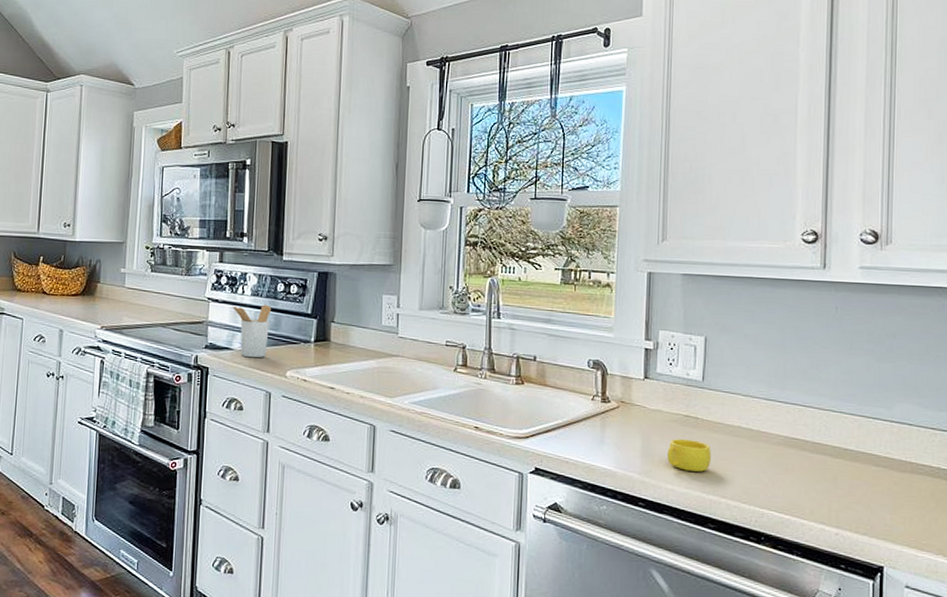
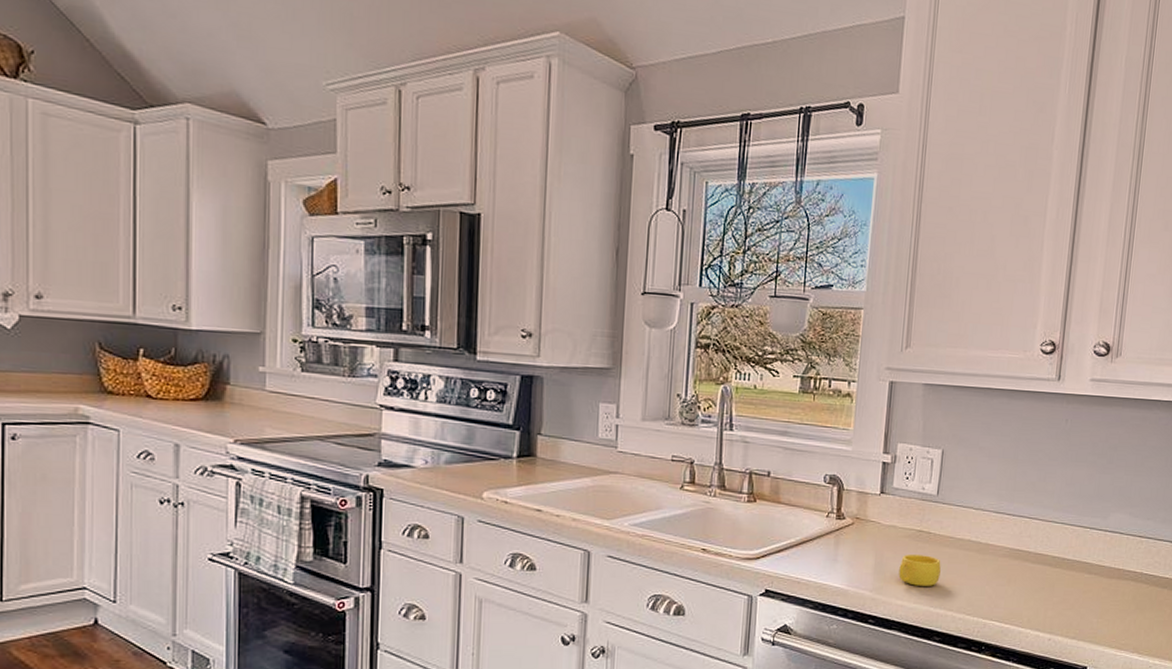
utensil holder: present [232,304,272,358] -> none [412,413,463,477]

